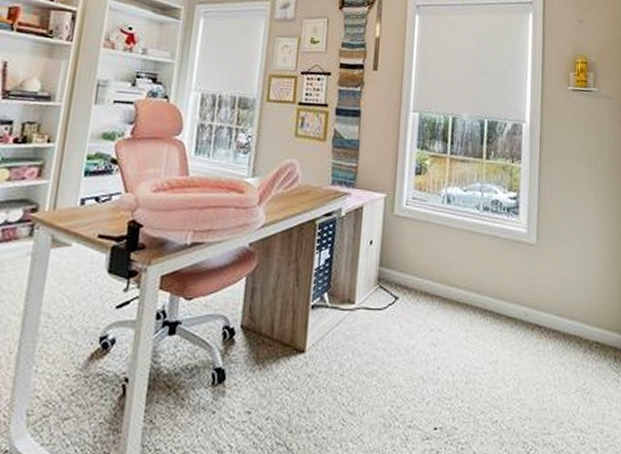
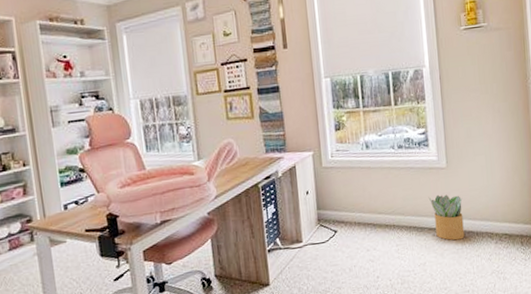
potted plant: none [511,275,551,339] -> present [428,194,465,241]

